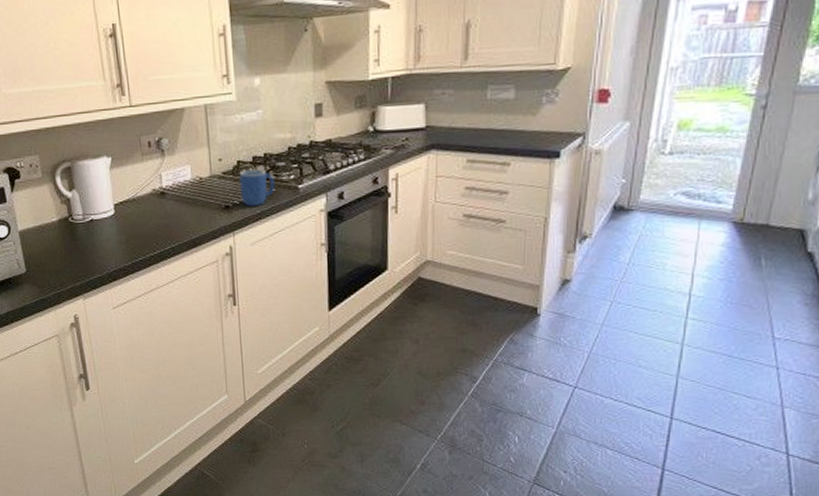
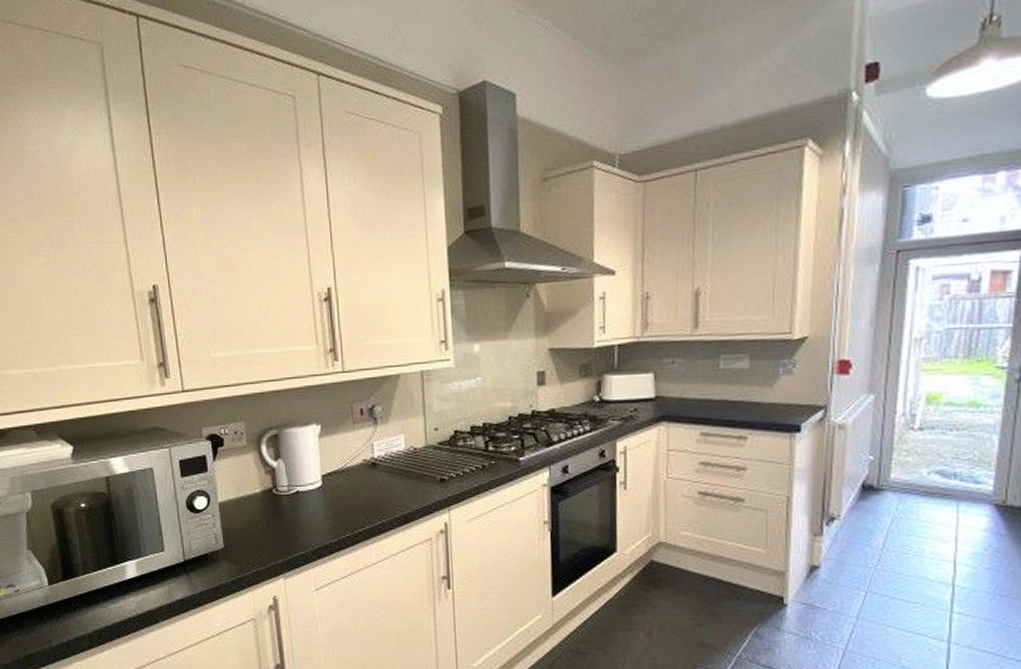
mug: present [239,169,276,207] -> none [456,440,495,481]

